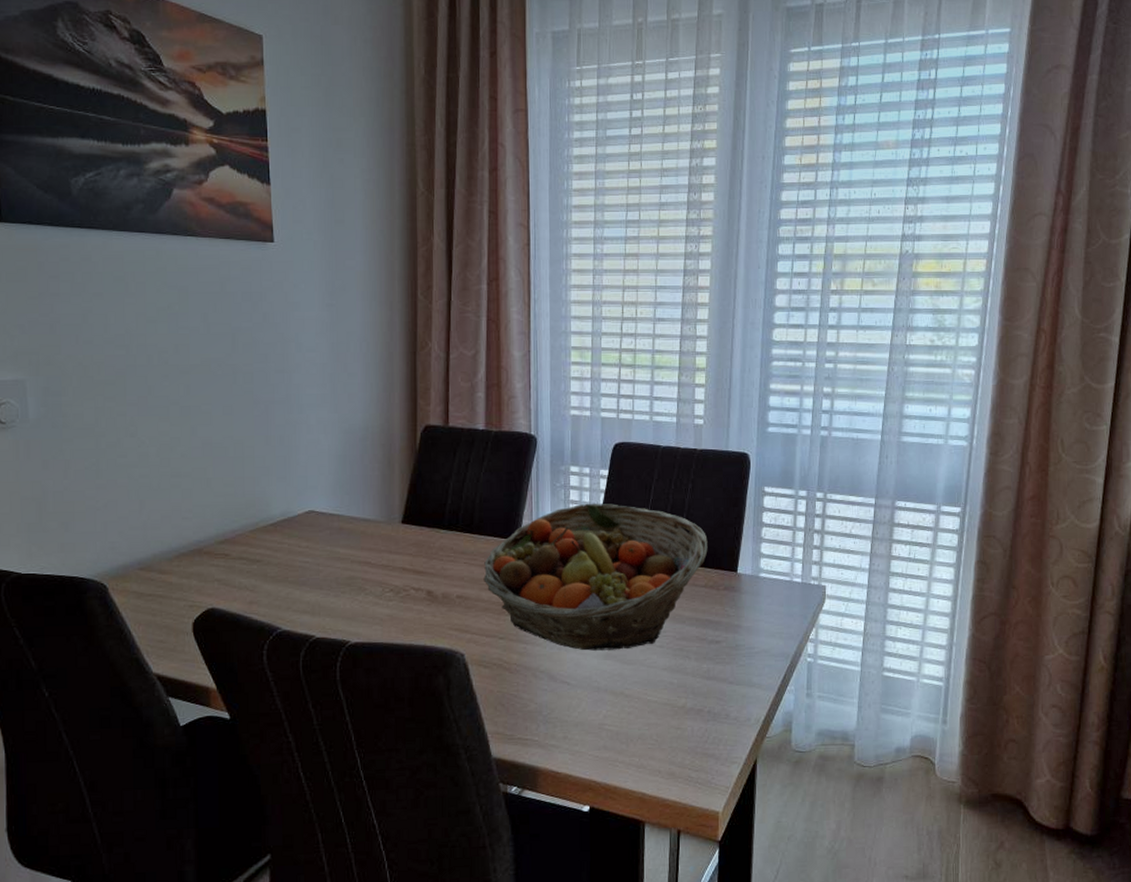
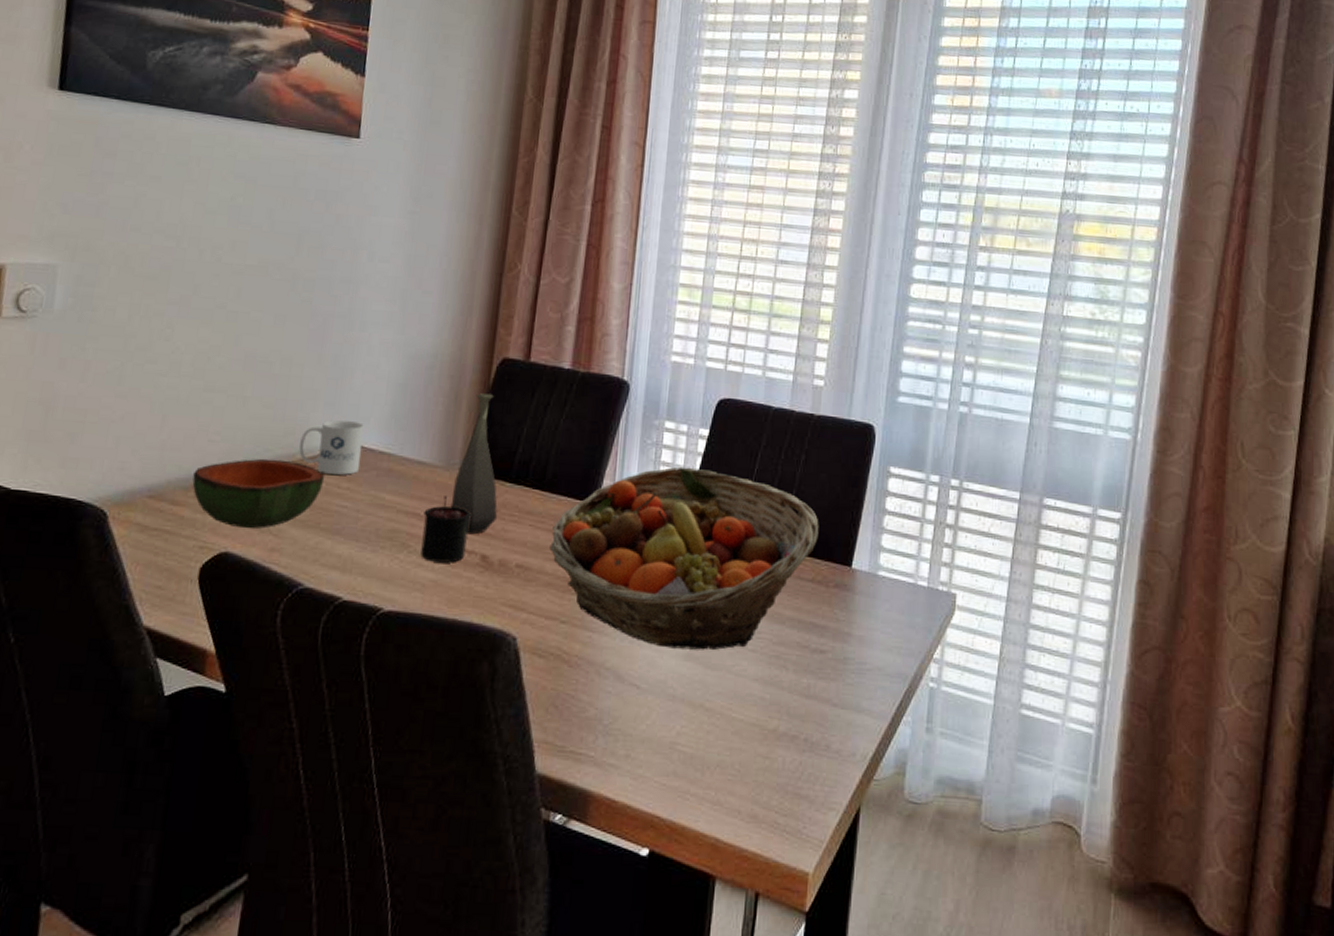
bowl: none [174,528,286,588] -> present [192,459,326,529]
mug: none [261,491,315,536] -> present [299,420,364,475]
candle: none [374,545,414,600] -> present [420,496,471,563]
bottle: none [396,457,437,575] -> present [450,393,498,535]

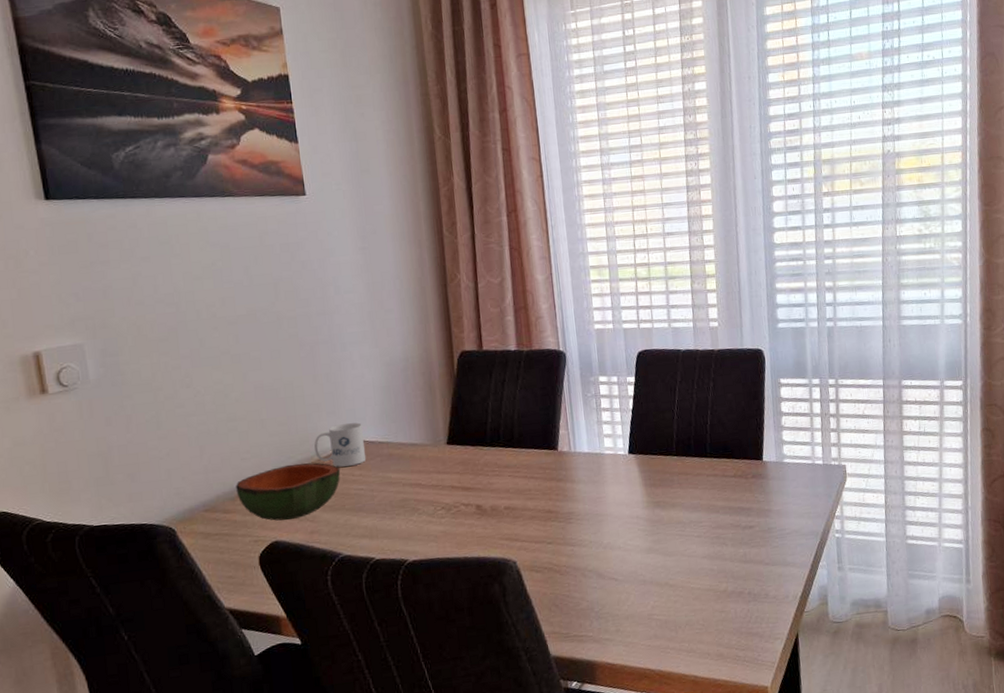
candle: present [420,496,471,563] -> none [424,466,464,518]
bottle: present [450,393,498,535] -> none [443,381,483,492]
fruit basket: present [549,466,819,650] -> none [527,408,734,548]

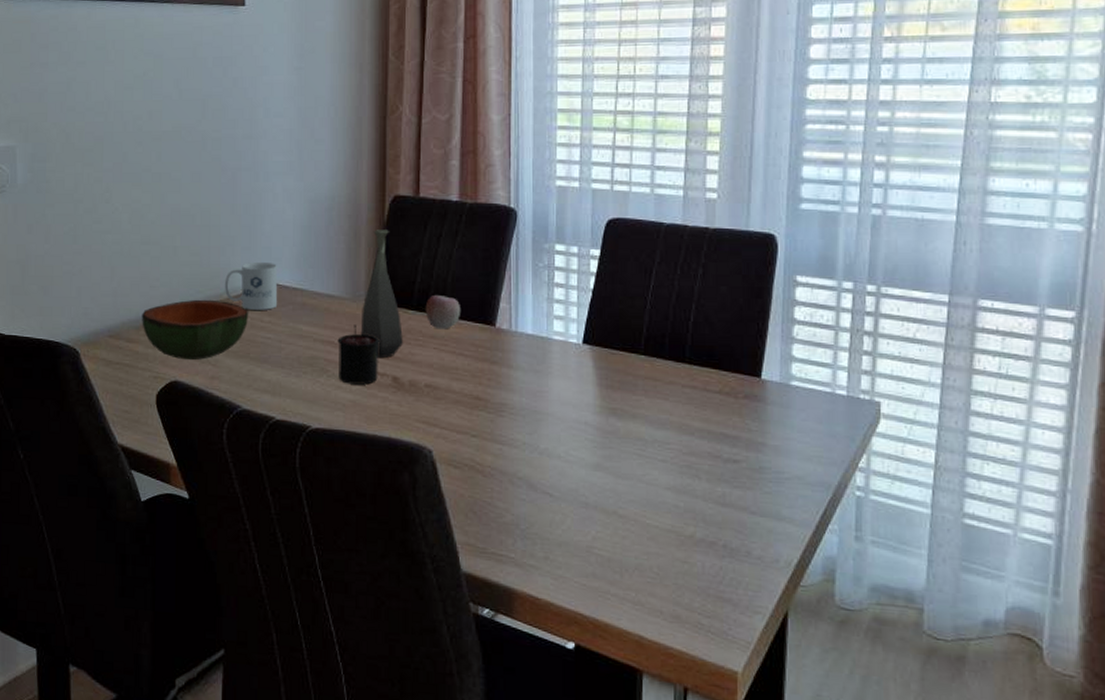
candle: none [424,466,464,518] -> present [337,325,379,385]
bottle: none [443,381,483,492] -> present [360,230,404,359]
apple: none [497,431,528,460] -> present [425,296,460,330]

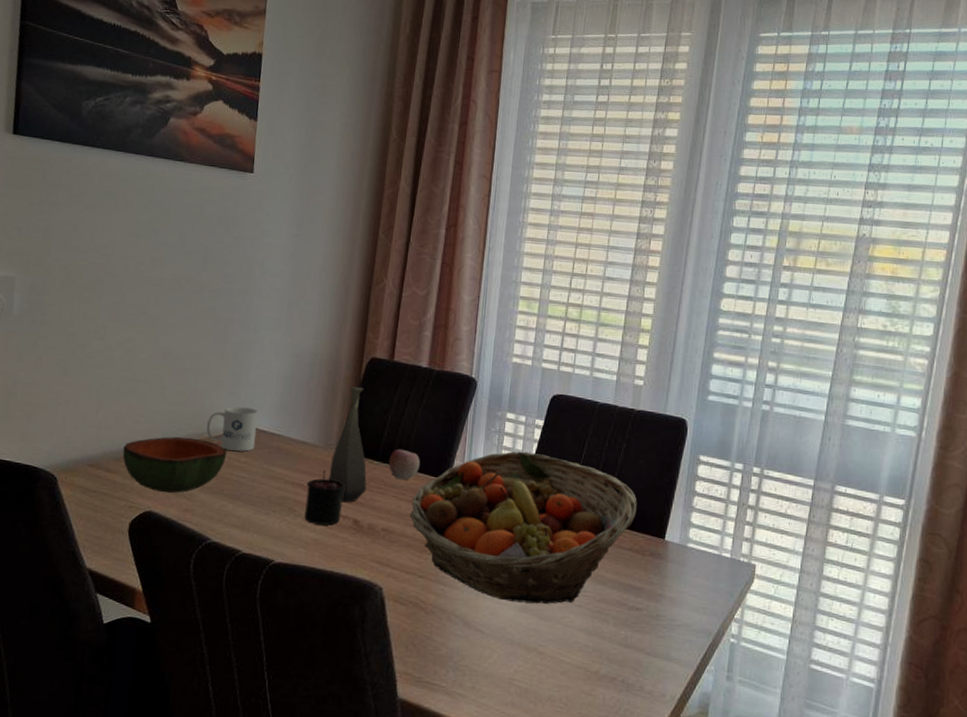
fruit basket: none [455,287,723,461] -> present [409,451,637,604]

